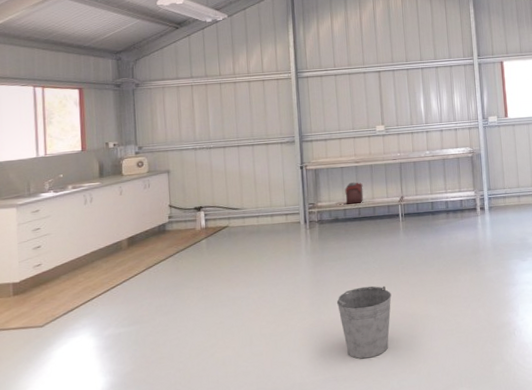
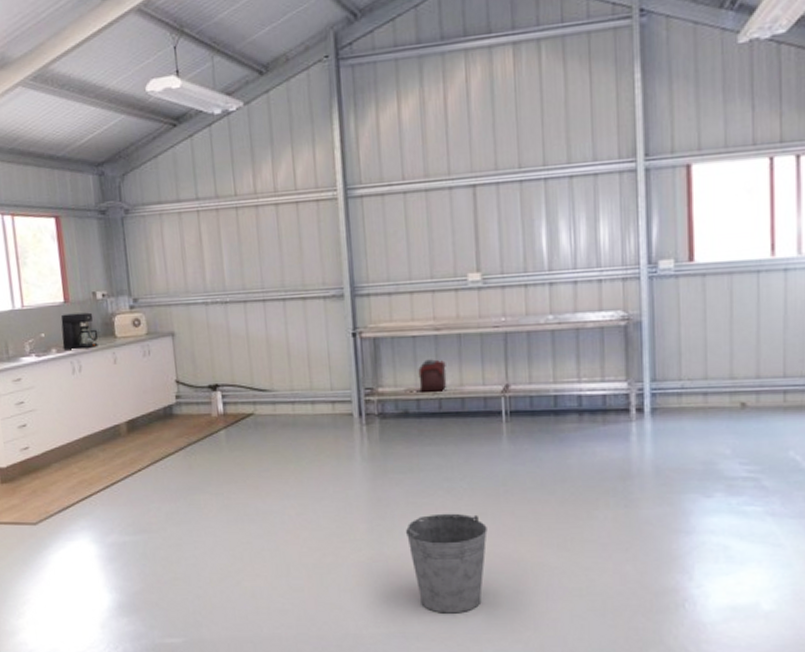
coffee maker: none [77,157,108,187] -> present [60,312,99,350]

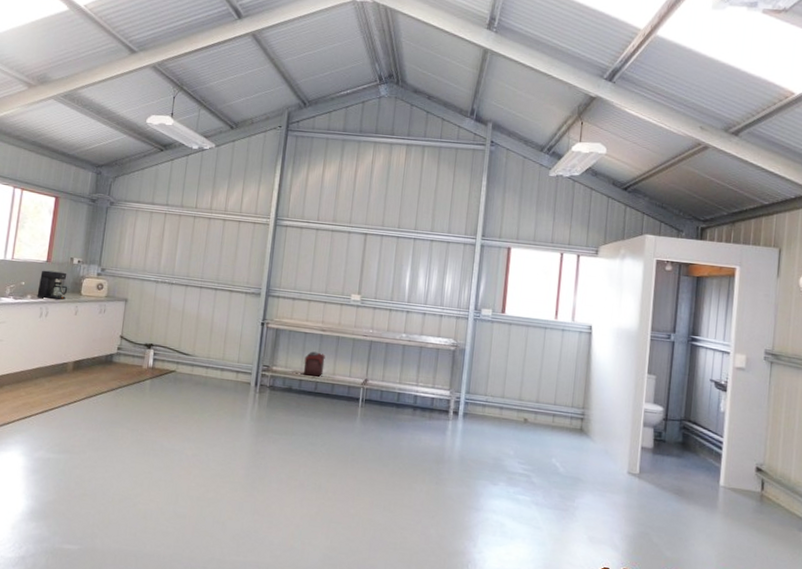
bucket: present [405,513,488,614] -> none [273,469,335,552]

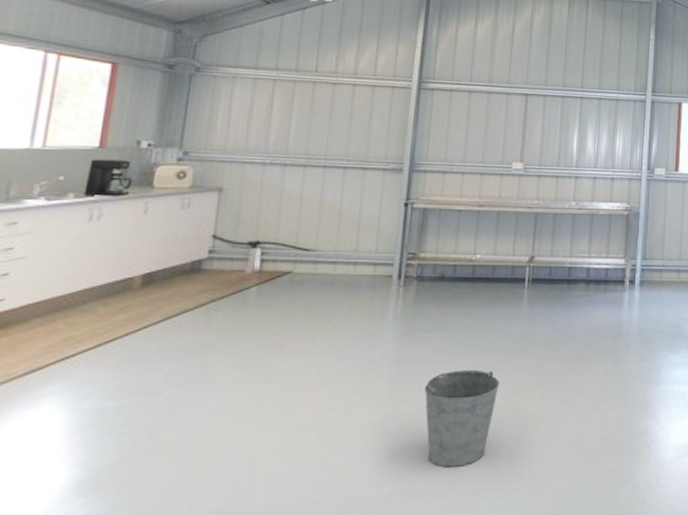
bucket: none [273,469,335,552] -> present [424,369,500,468]
toolbox: present [303,351,326,378] -> none [457,231,484,261]

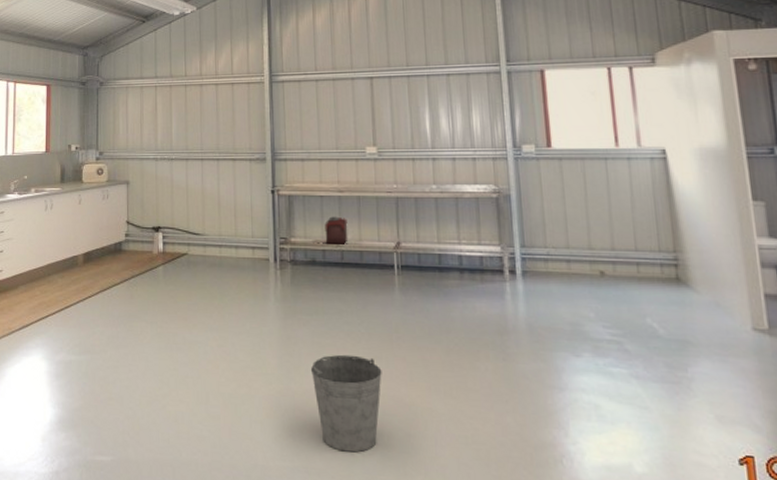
coffee maker: present [83,159,133,197] -> none [40,161,69,191]
toolbox: none [457,231,484,261] -> present [324,216,348,246]

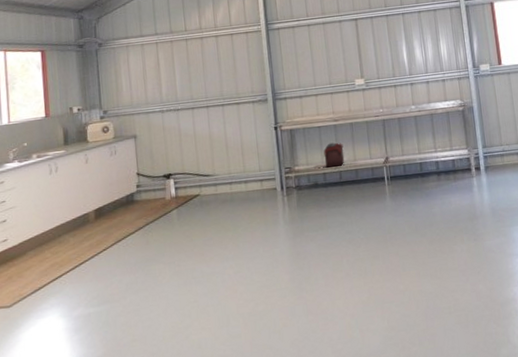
bucket: present [310,354,382,453] -> none [319,258,380,342]

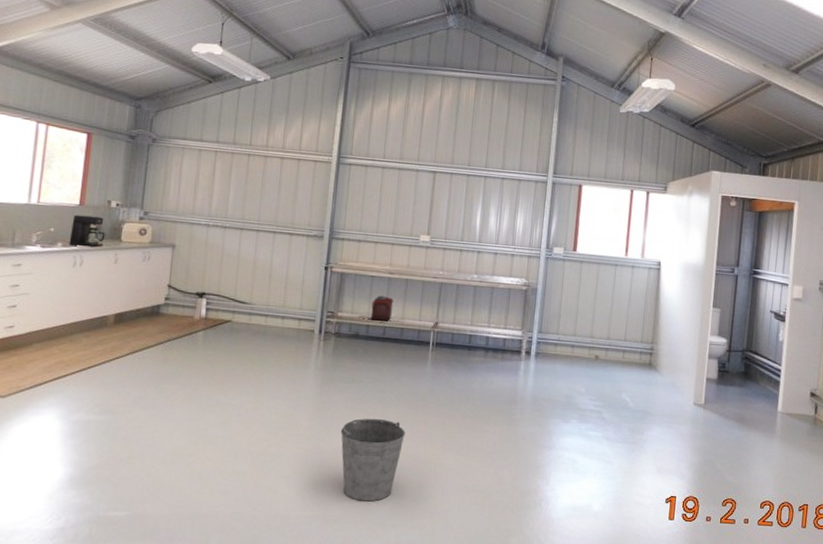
coffee maker: none [41,123,73,156] -> present [69,214,106,248]
bucket: none [319,258,380,342] -> present [340,418,405,502]

